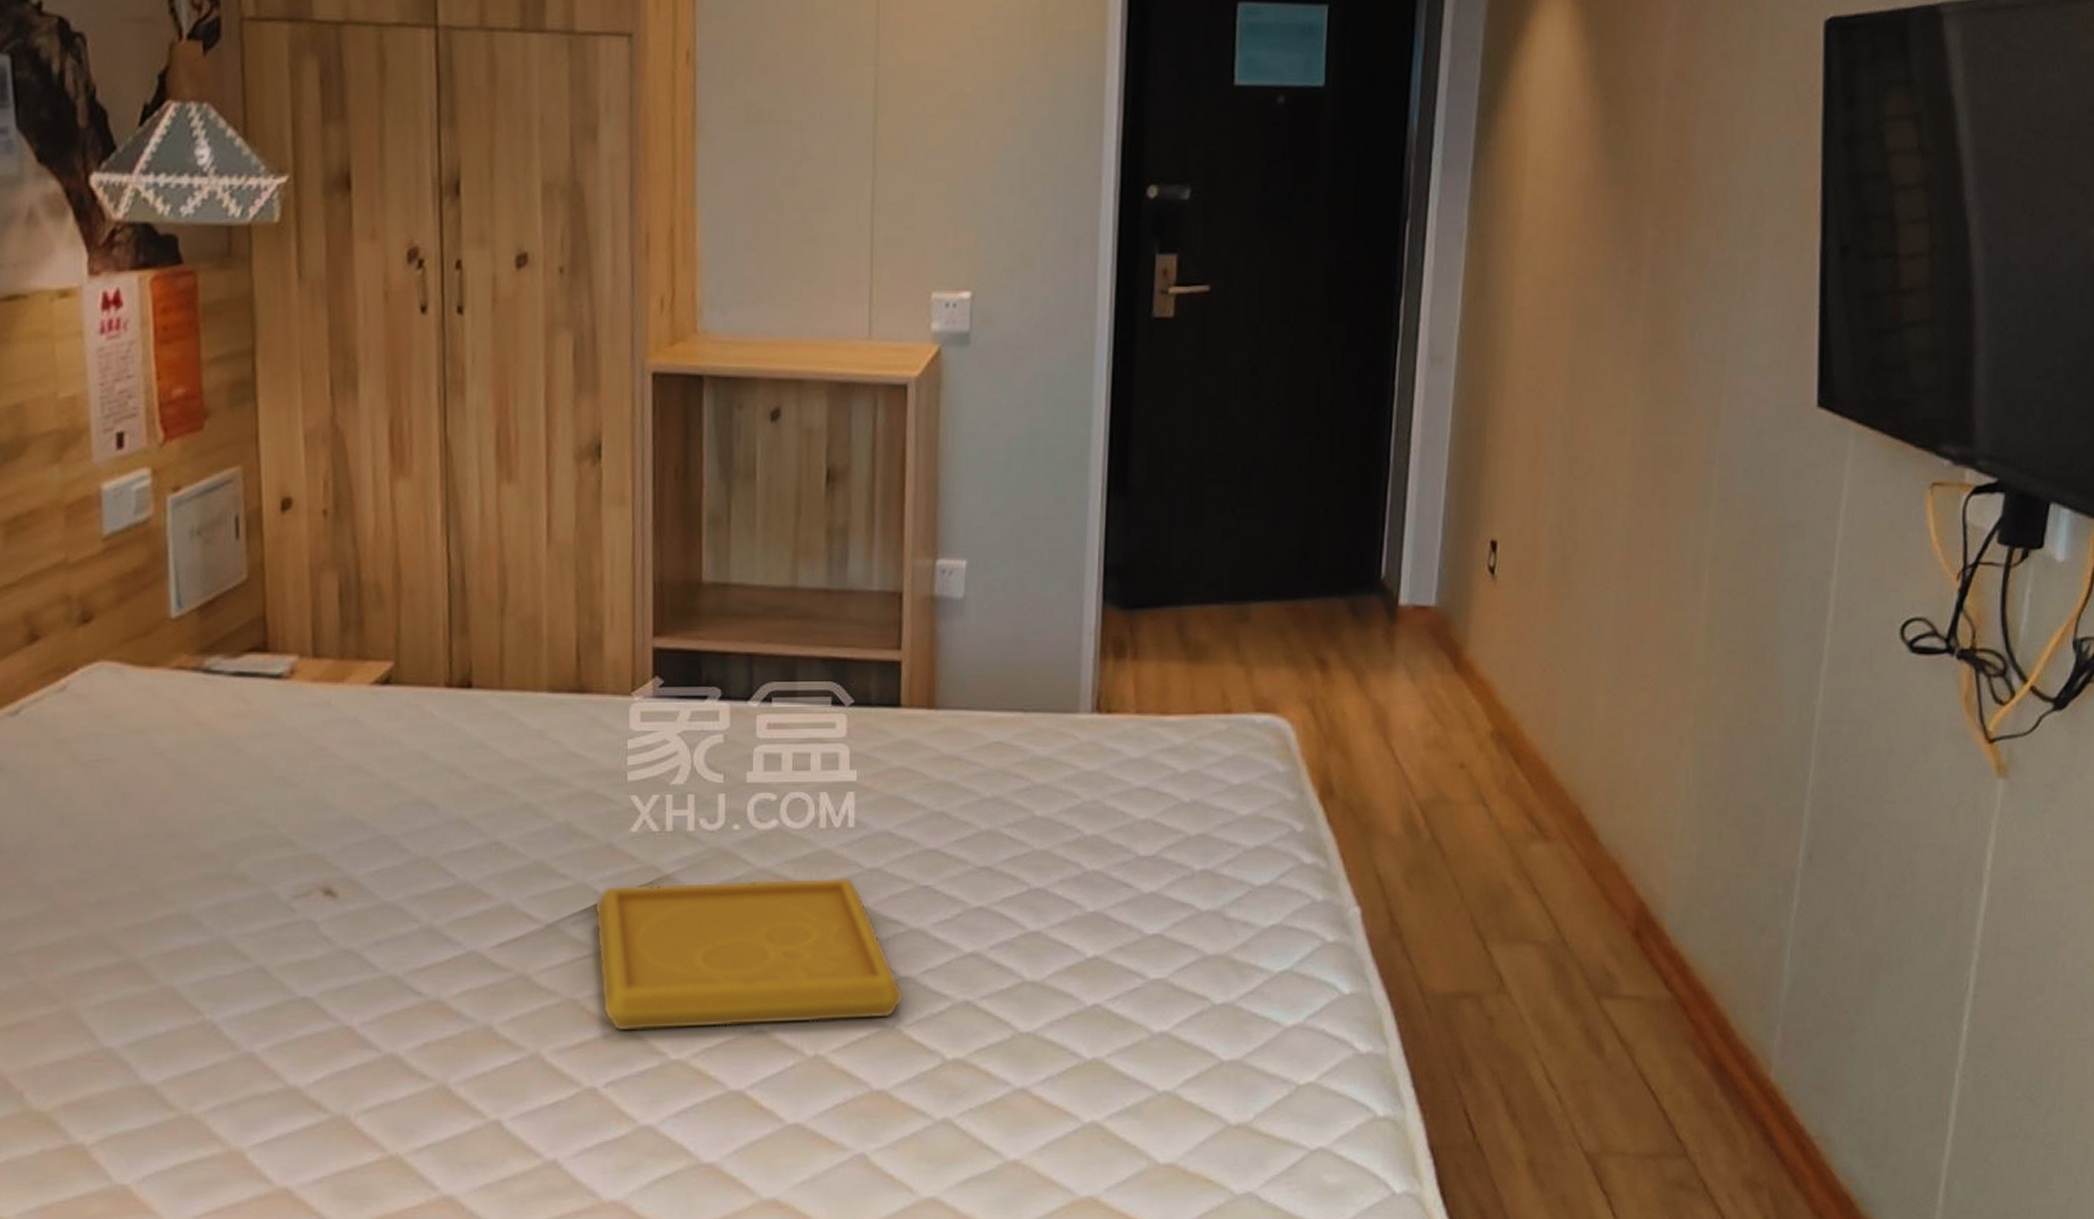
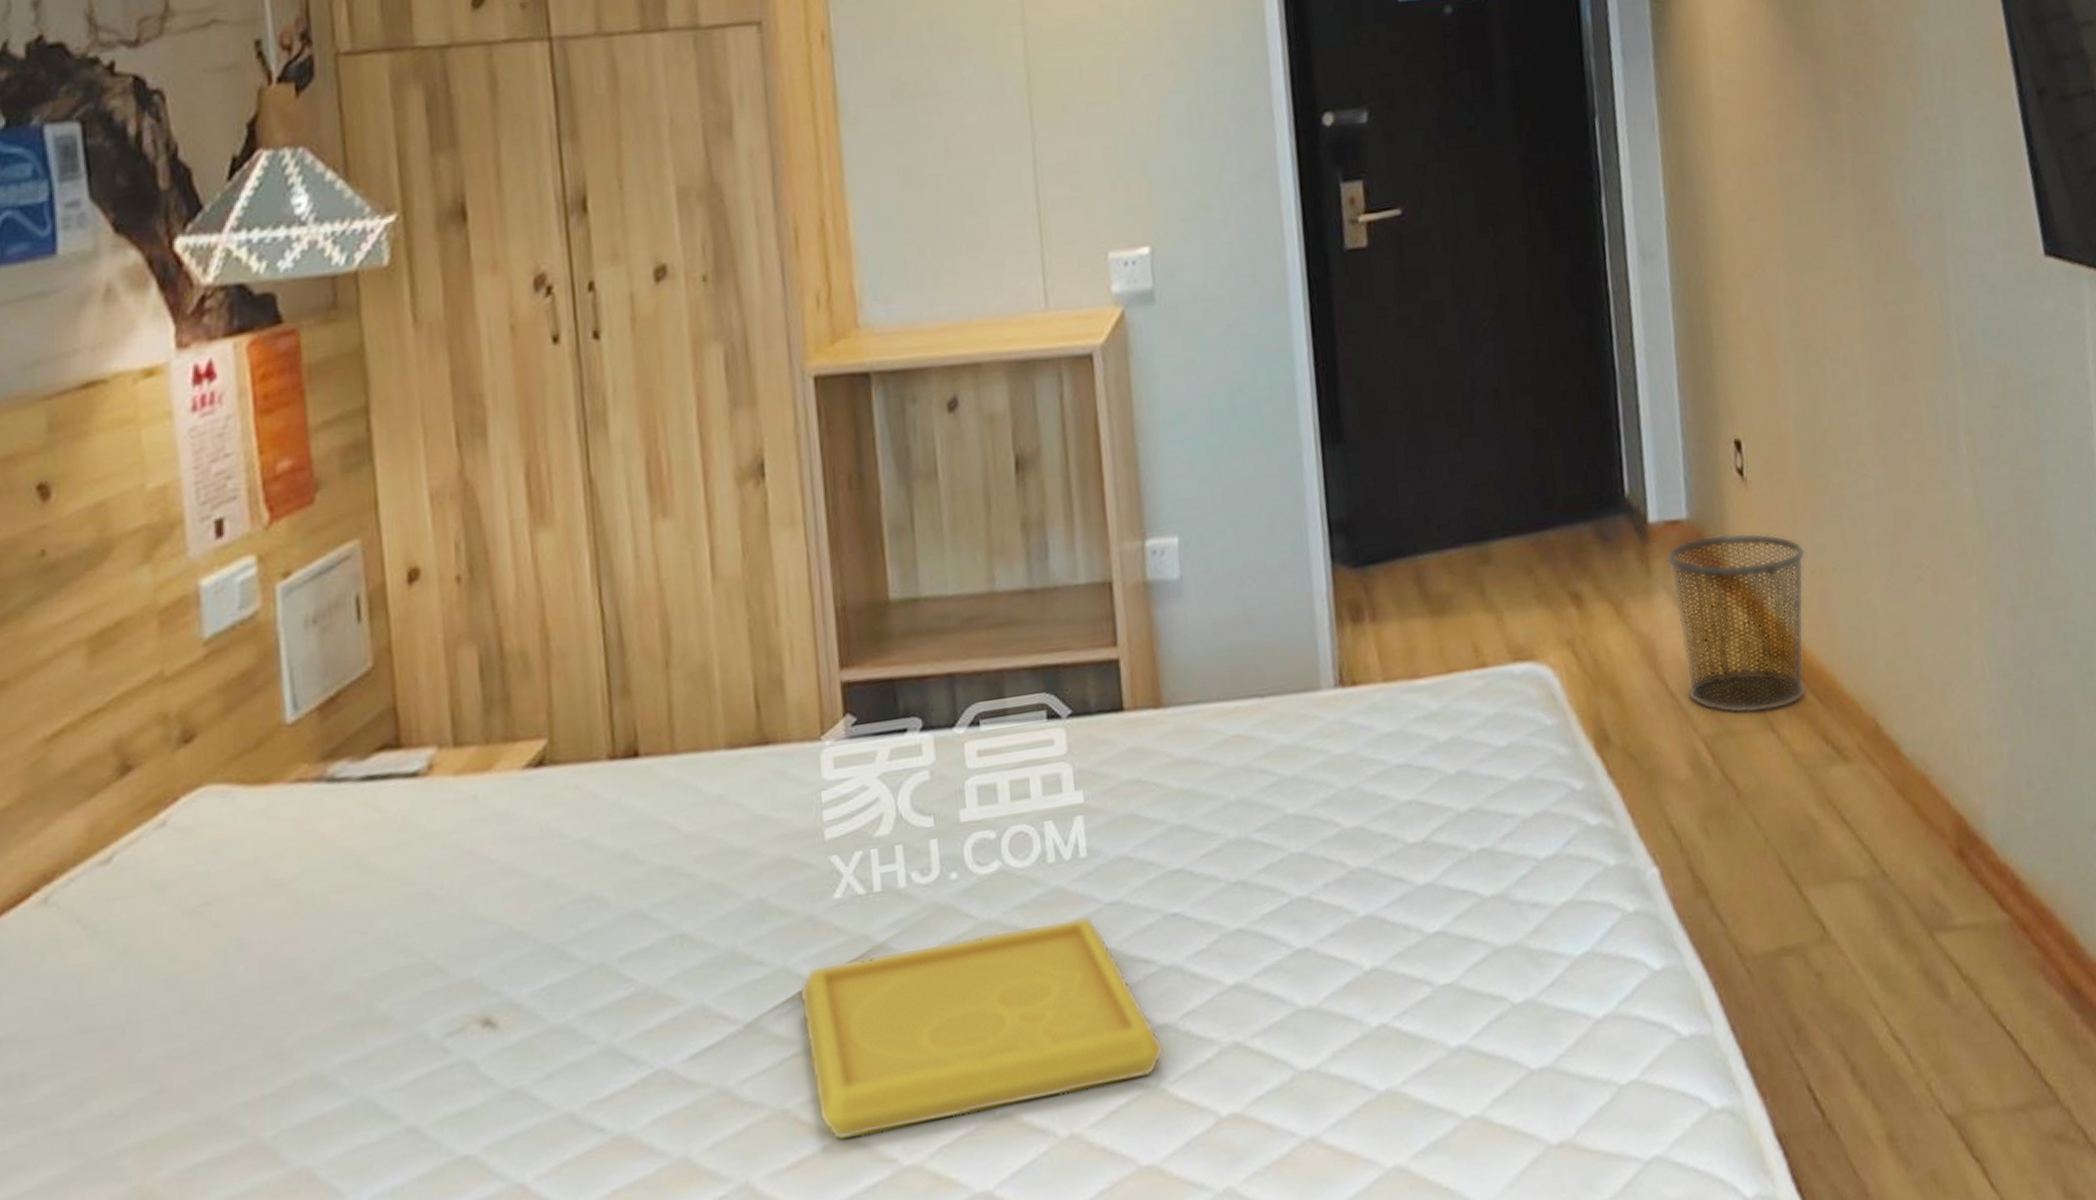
waste bin: none [1409,624,1541,788] -> present [1665,532,1808,715]

